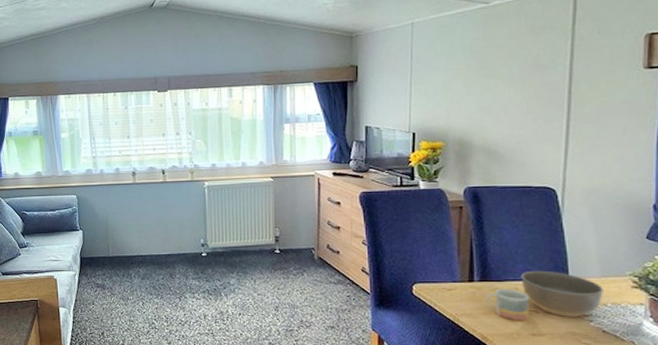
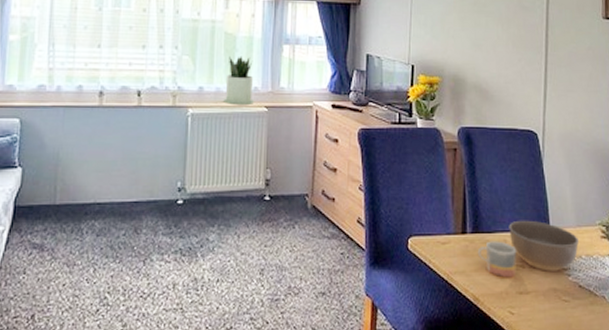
planter: none [233,136,261,178] -> present [223,56,255,106]

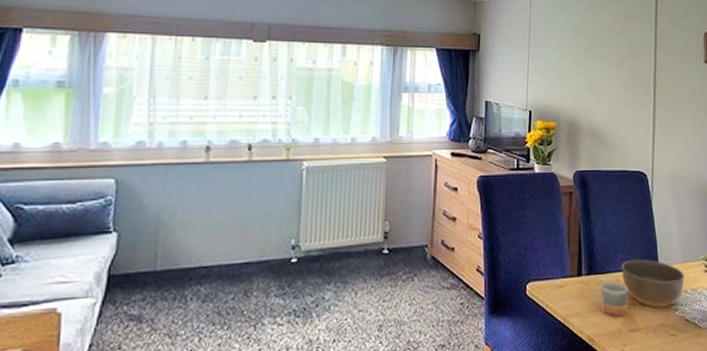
planter: present [223,56,255,106] -> none [340,105,373,157]

